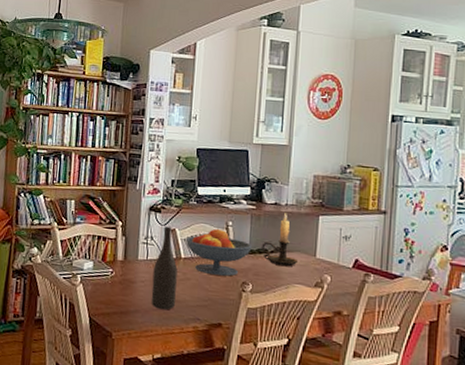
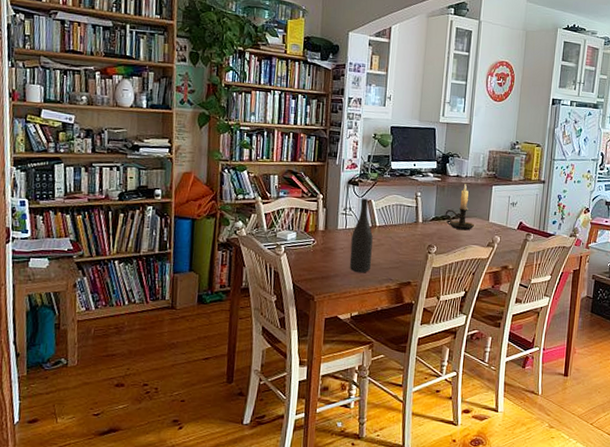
fruit bowl: present [185,228,252,276] -> none [380,198,437,241]

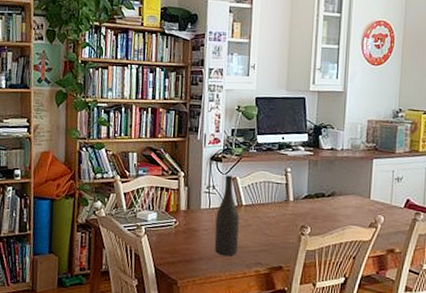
candle holder: present [445,184,475,230] -> none [319,157,354,209]

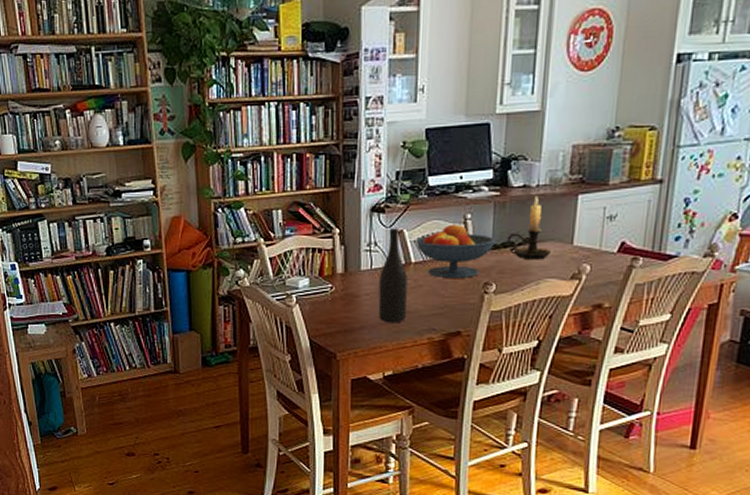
fruit bowl: none [246,175,310,221] -> present [415,223,495,278]
candle holder: none [319,157,354,209] -> present [507,196,552,260]

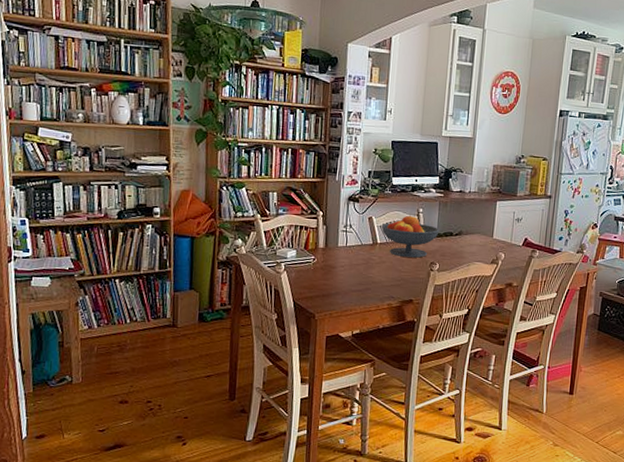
wine bottle: present [378,228,408,323] -> none [350,215,374,291]
candle holder: present [507,196,552,260] -> none [447,199,479,247]

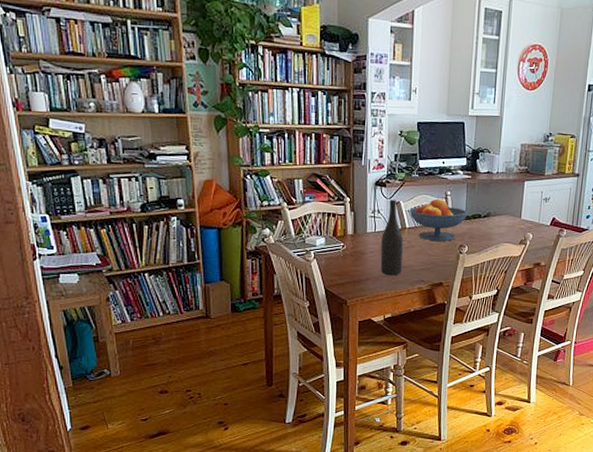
wine bottle: none [350,215,374,291] -> present [380,199,403,276]

